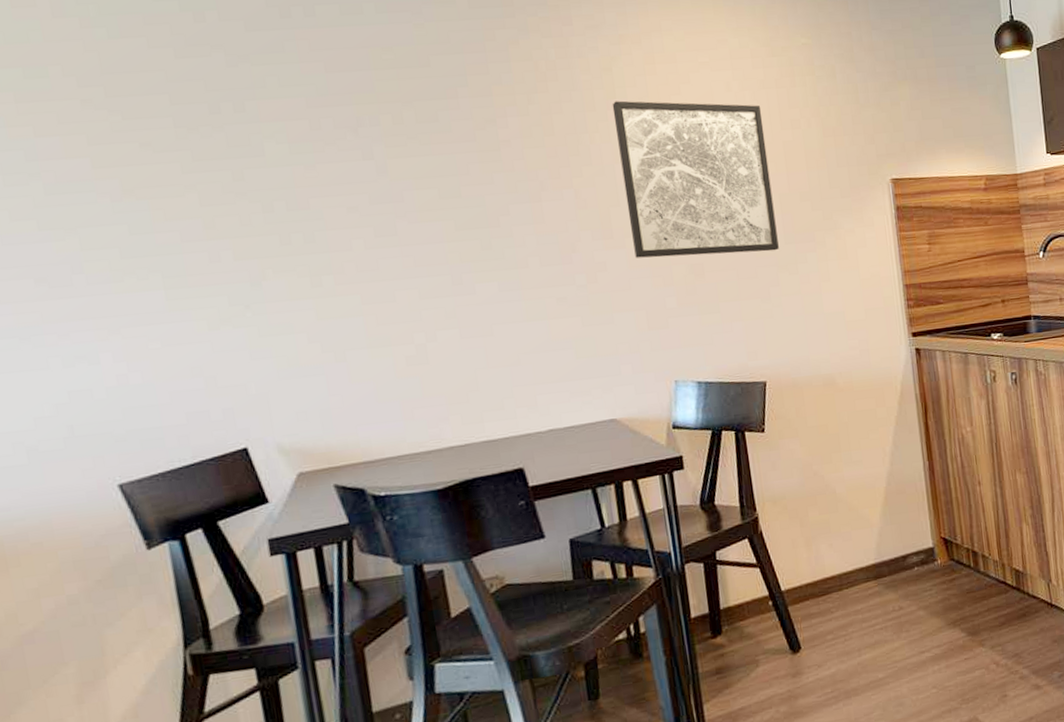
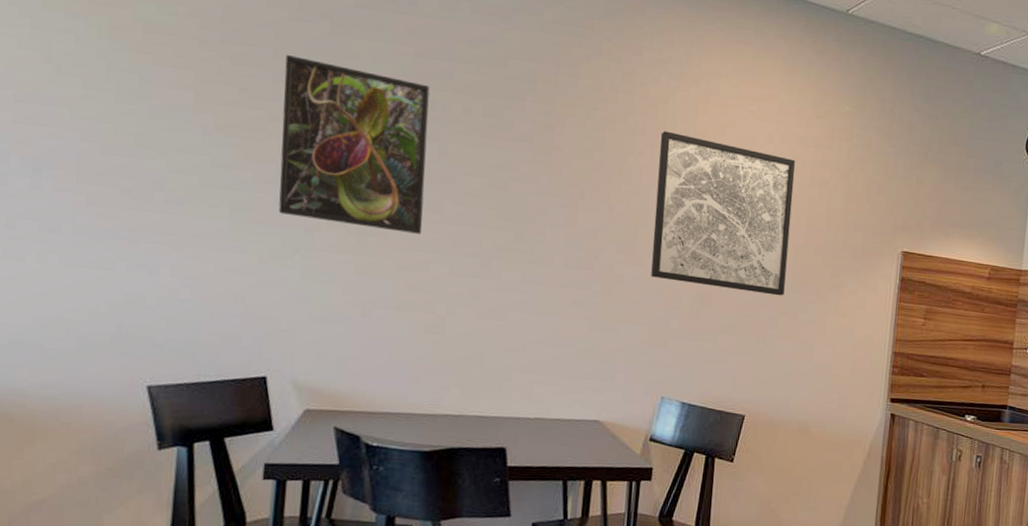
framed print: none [183,97,380,271] -> present [278,55,430,234]

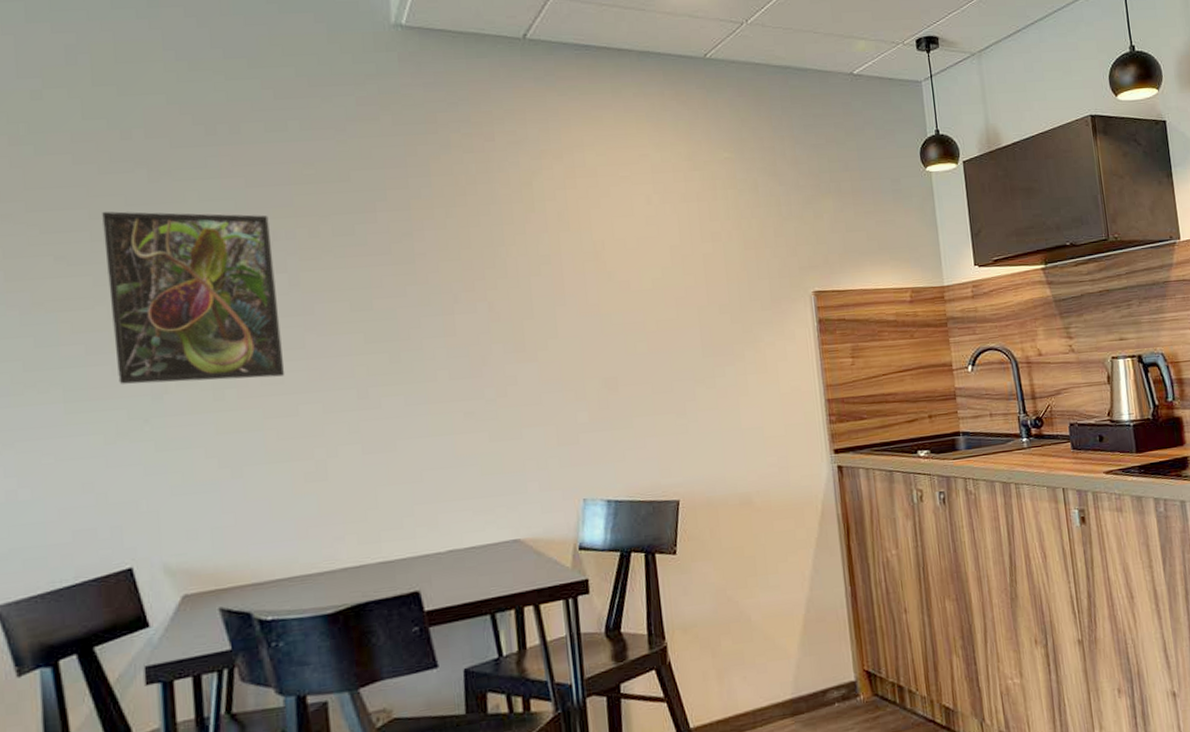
wall art: present [651,130,796,296] -> none [530,214,696,372]

